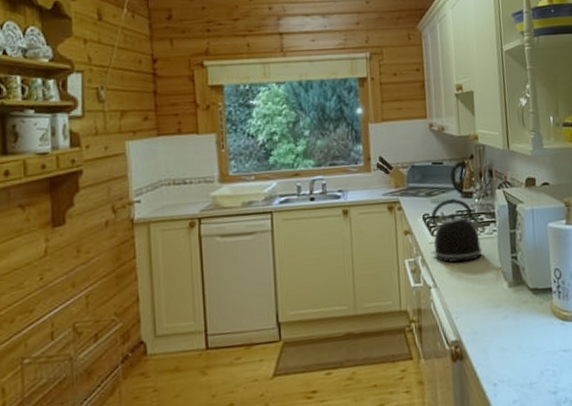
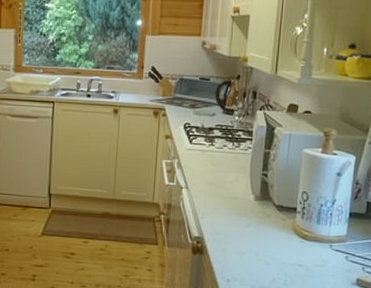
kettle: present [430,199,483,263] -> none [186,113,240,171]

